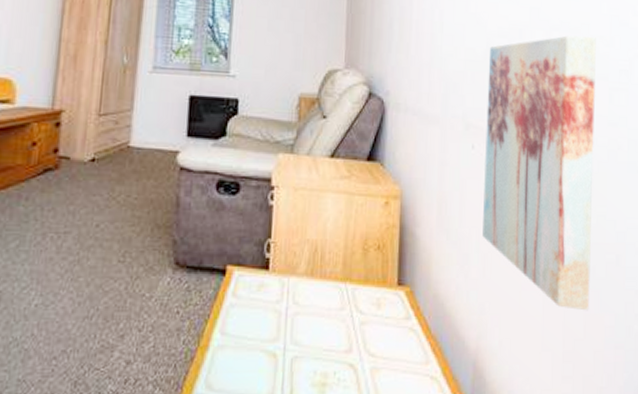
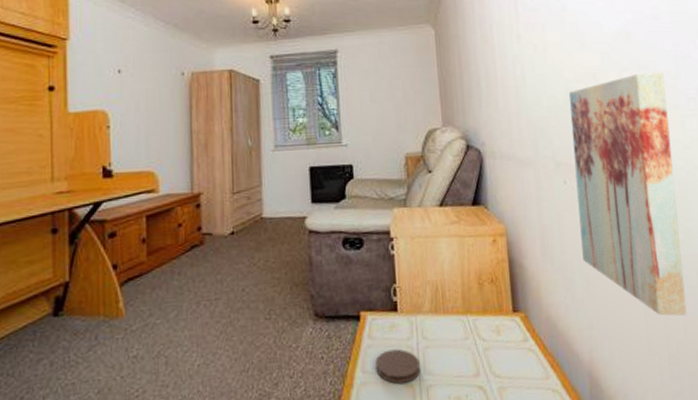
coaster: none [236,312,287,351] -> present [375,349,420,384]

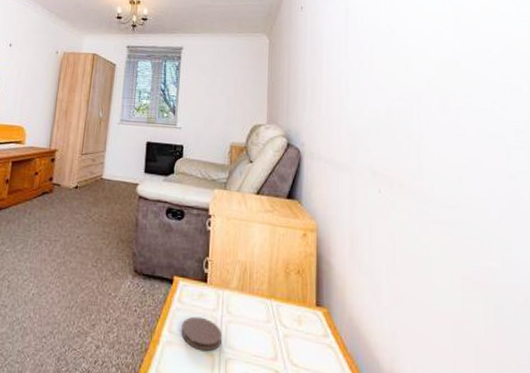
wall art: present [569,71,687,316] -> none [390,100,501,348]

